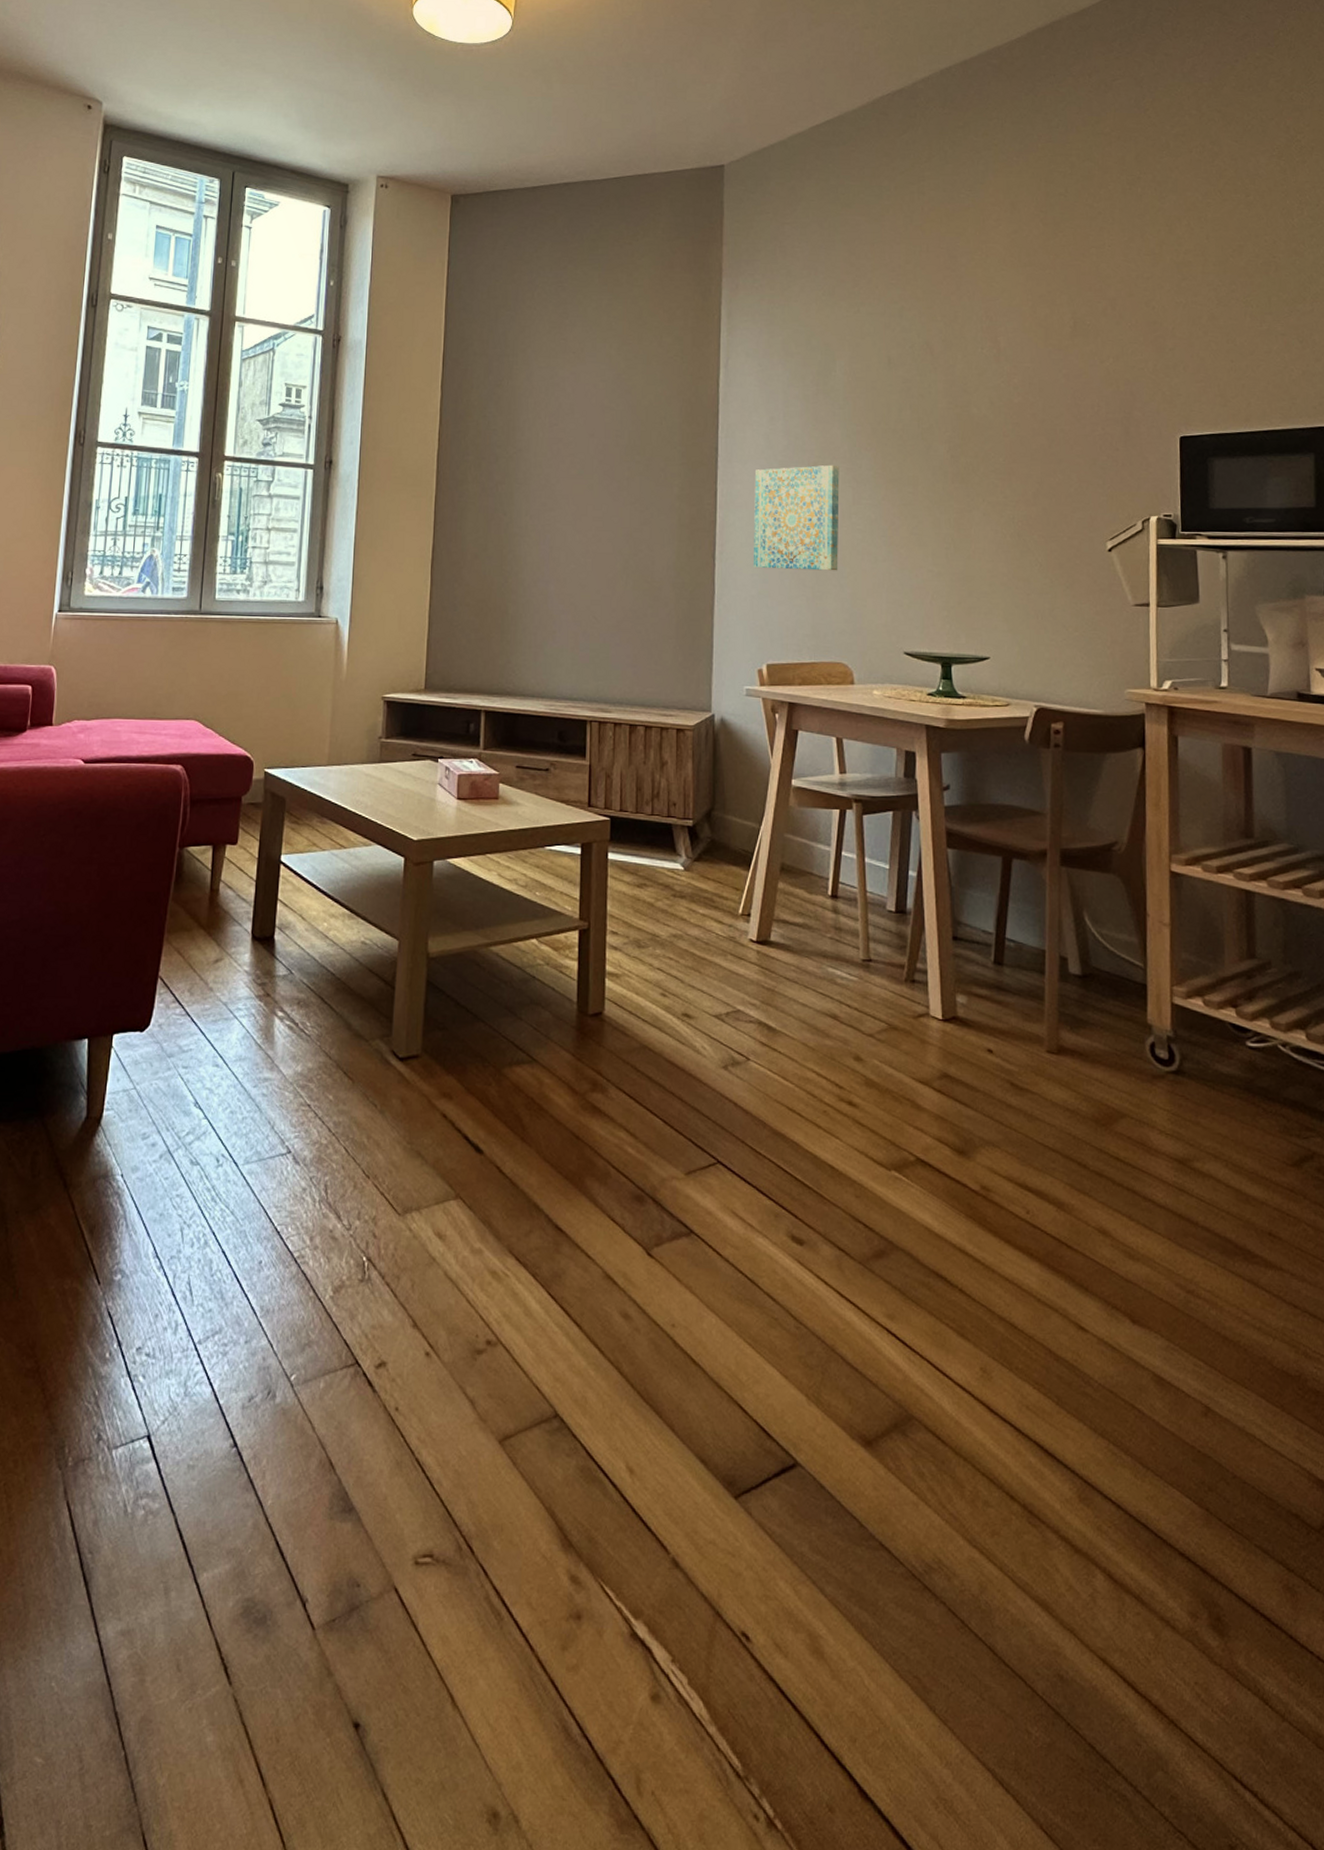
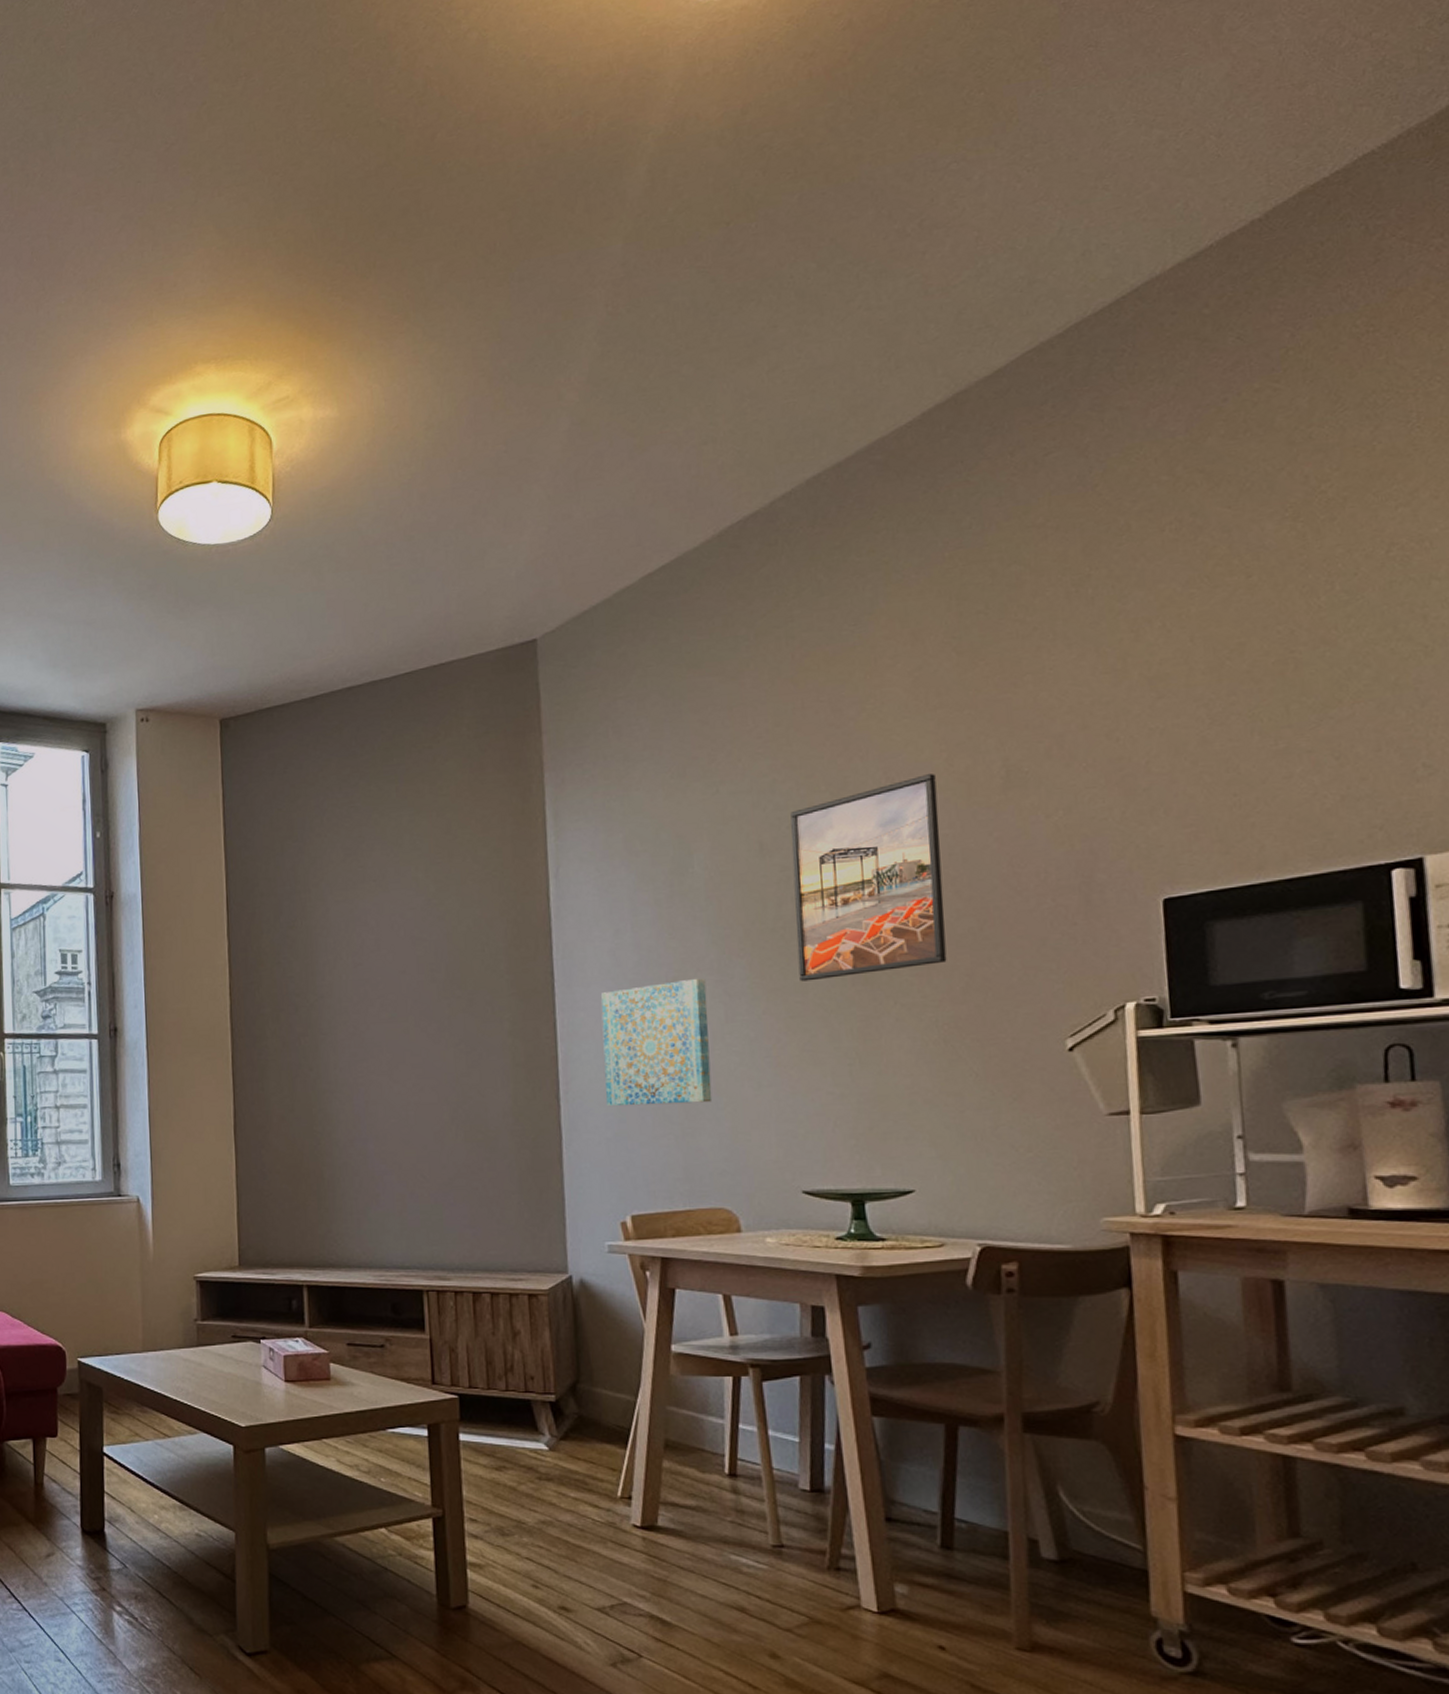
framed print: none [912,317,1024,476] -> present [790,774,947,982]

